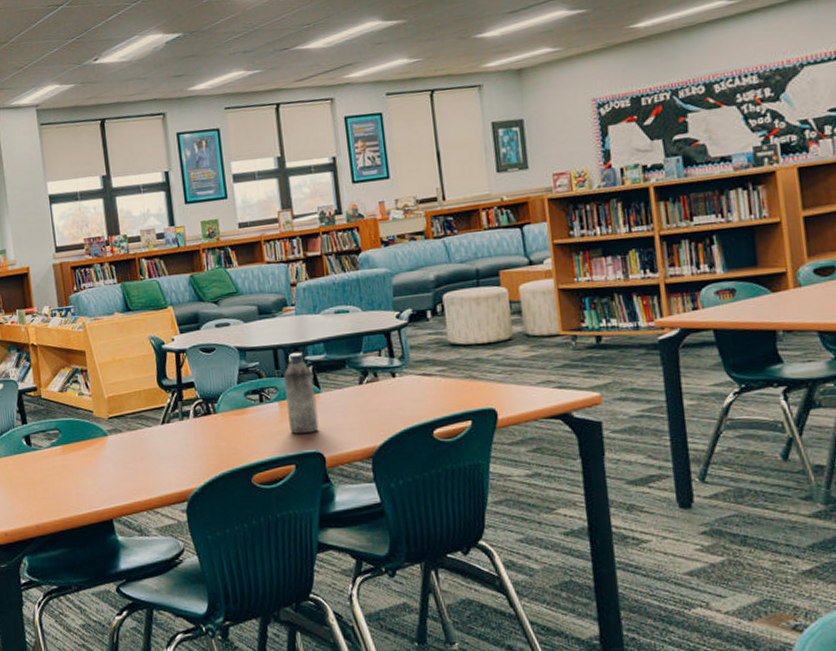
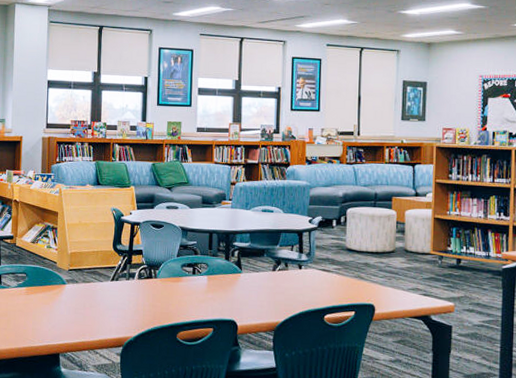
water bottle: present [284,352,319,435] -> none [213,238,238,305]

